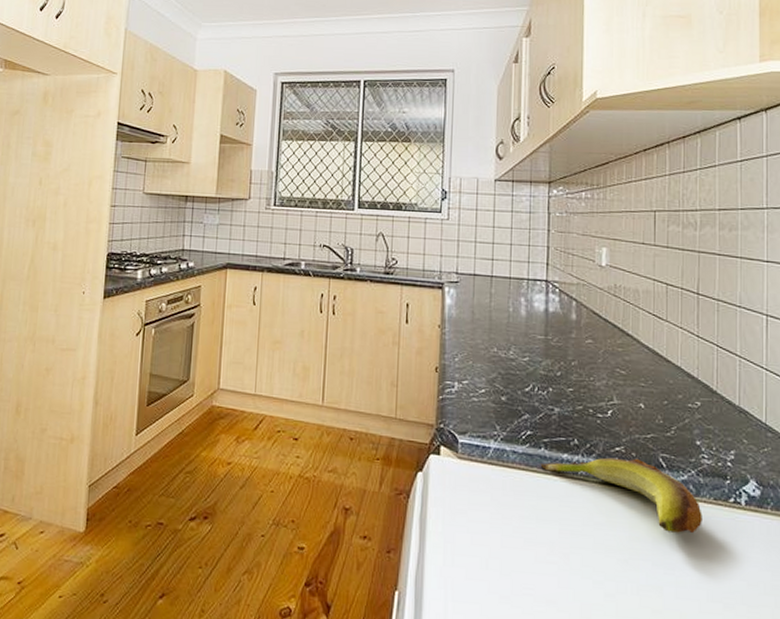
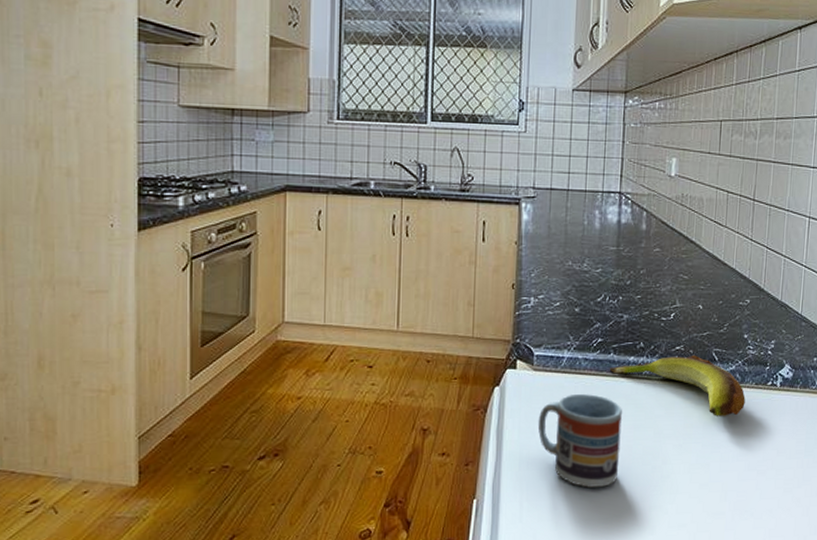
cup: none [463,488,556,597] -> present [537,393,622,488]

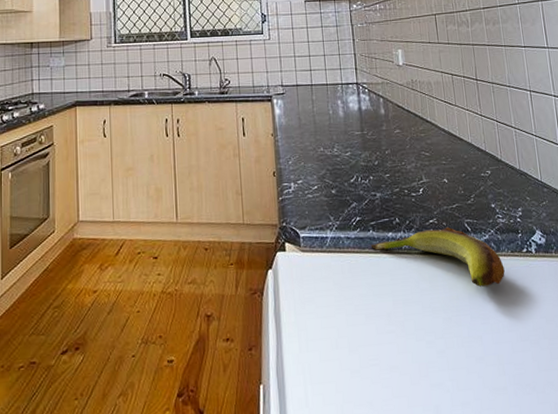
cup: present [537,393,622,488] -> none [311,271,395,367]

